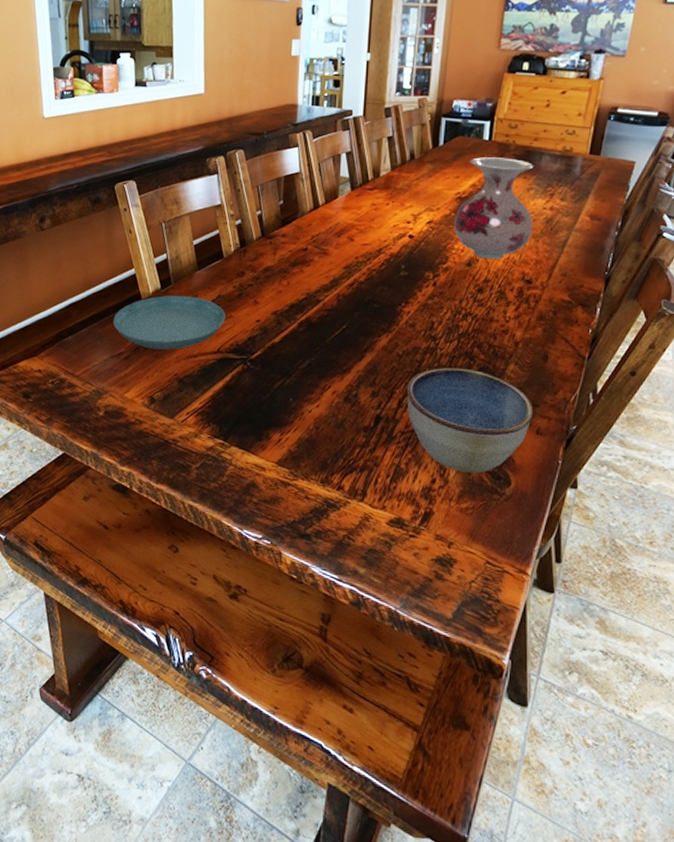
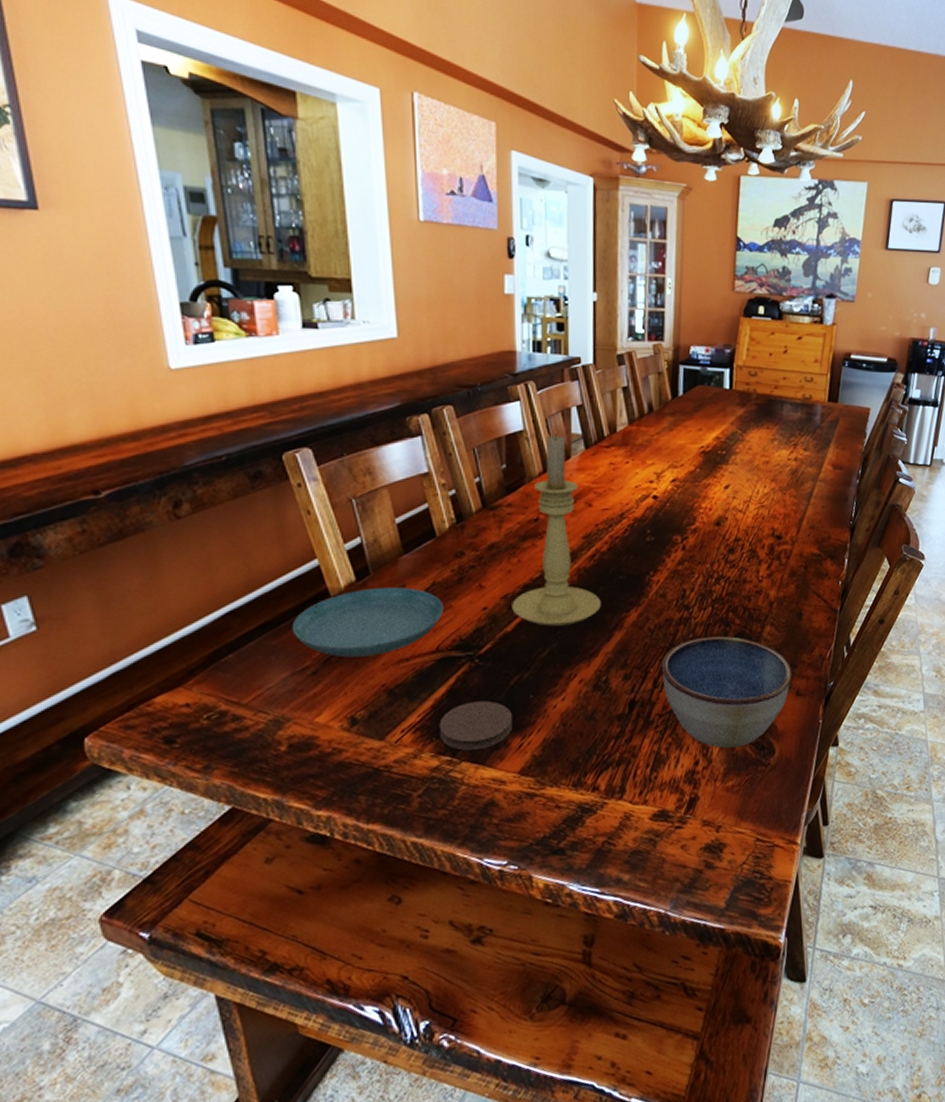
coaster: none [215,397,274,438] -> present [439,700,512,751]
candle holder: none [280,175,356,343] -> present [512,433,601,626]
vase: present [453,157,534,260] -> none [699,407,779,517]

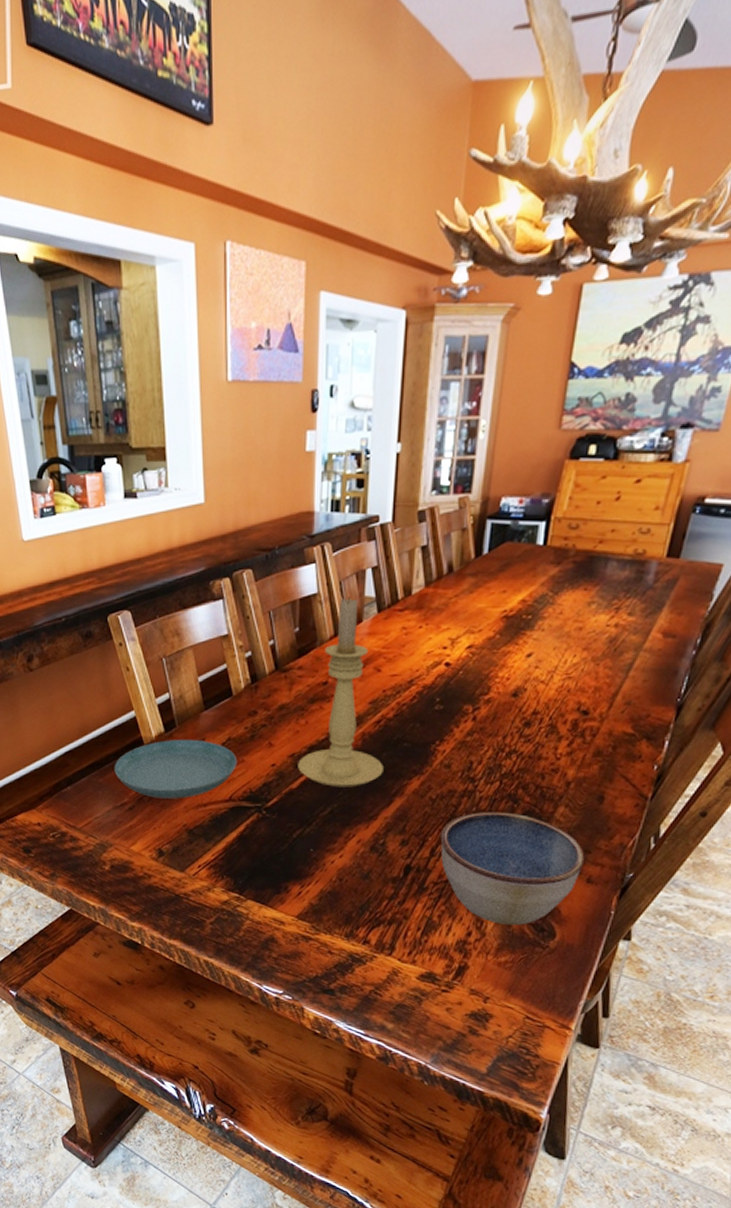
coaster: present [439,700,512,751] -> none [229,848,293,891]

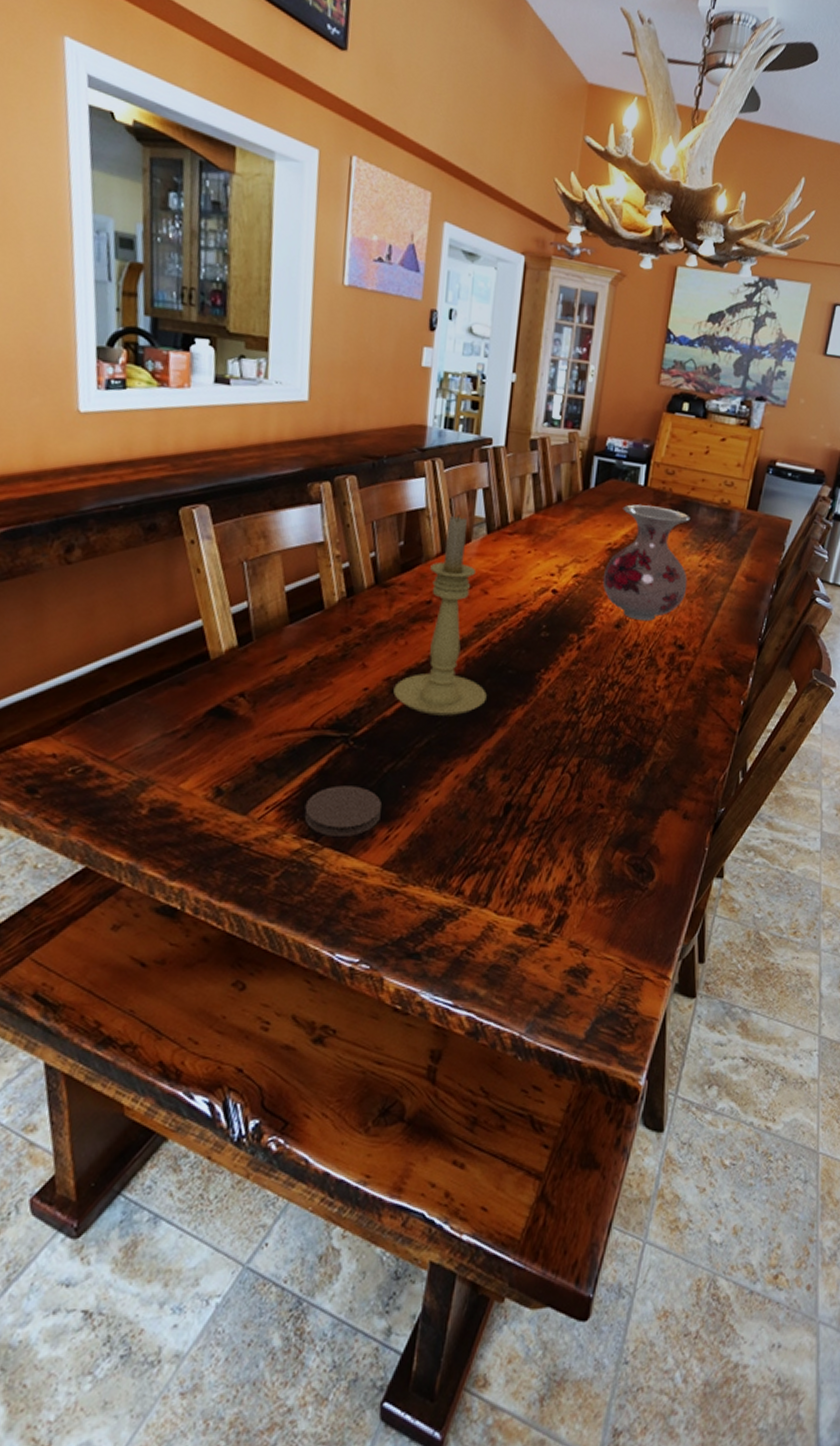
saucer: present [114,739,238,799] -> none [167,655,324,726]
coaster: none [229,848,293,891] -> present [304,785,381,837]
bowl: present [440,811,585,925] -> none [543,744,682,867]
vase: none [498,566,598,689] -> present [602,504,691,622]

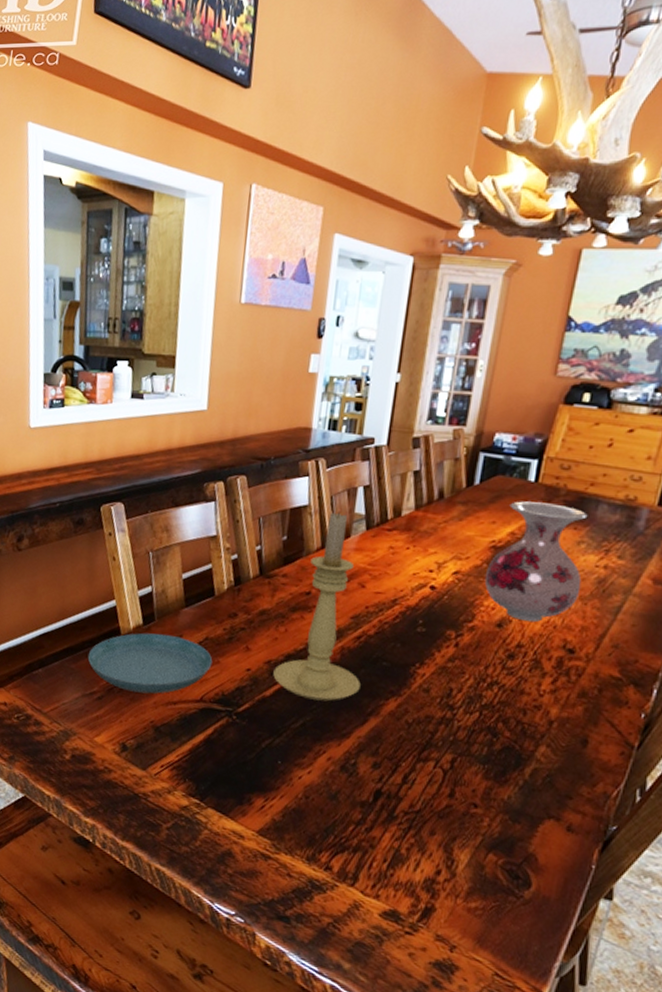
saucer: none [167,655,324,726] -> present [87,633,213,694]
coaster: present [304,785,381,837] -> none [192,754,259,801]

